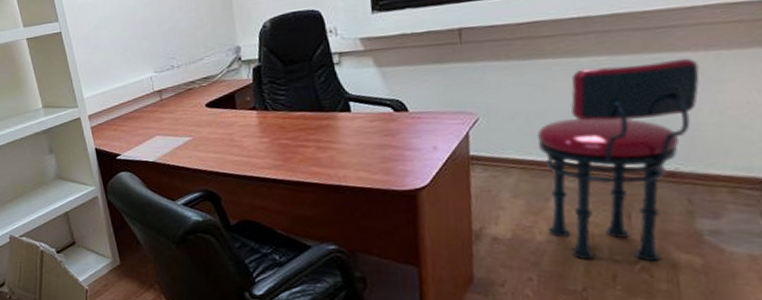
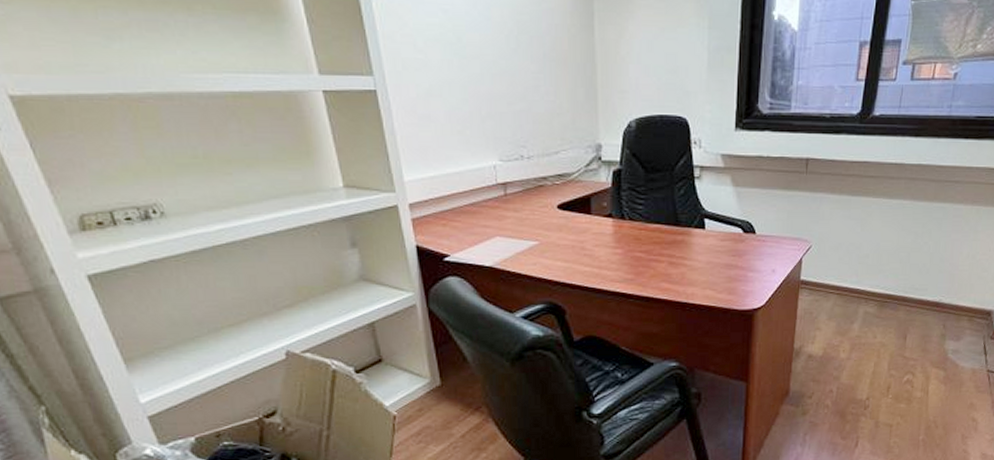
stool: present [536,57,700,262] -> none [849,209,966,375]

